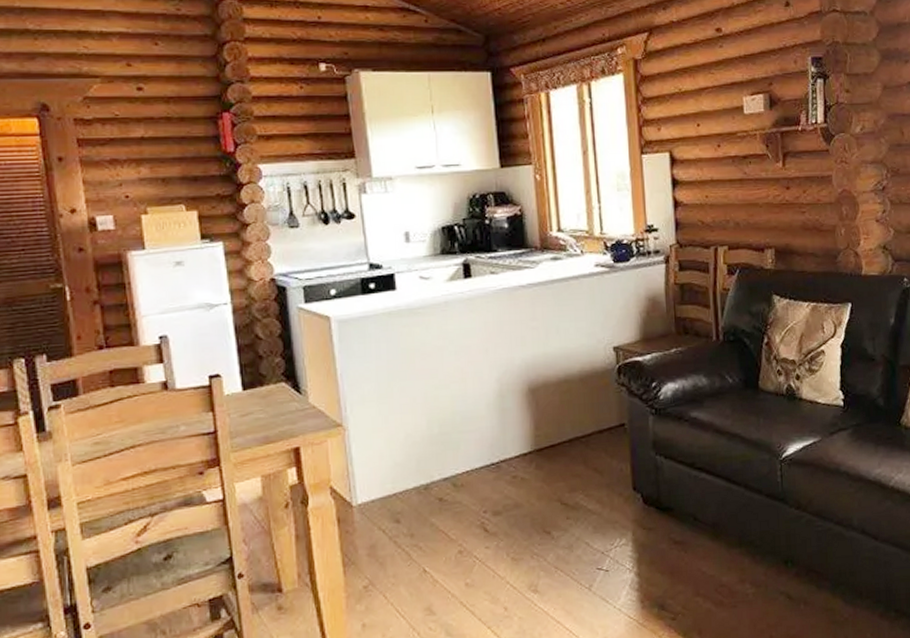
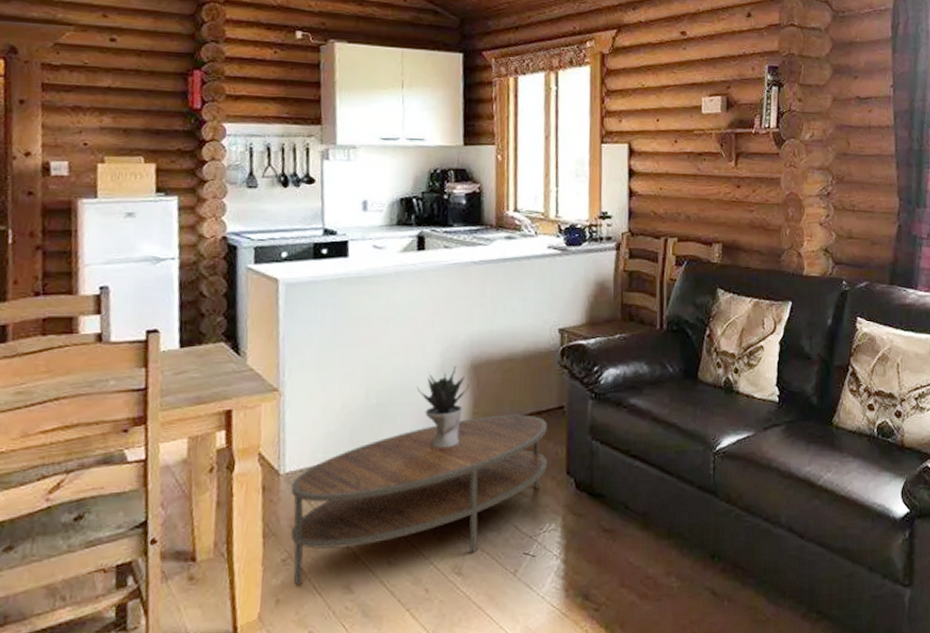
coffee table: none [364,434,613,610] -> present [290,415,547,586]
potted plant: none [476,391,529,472] -> present [416,366,470,448]

